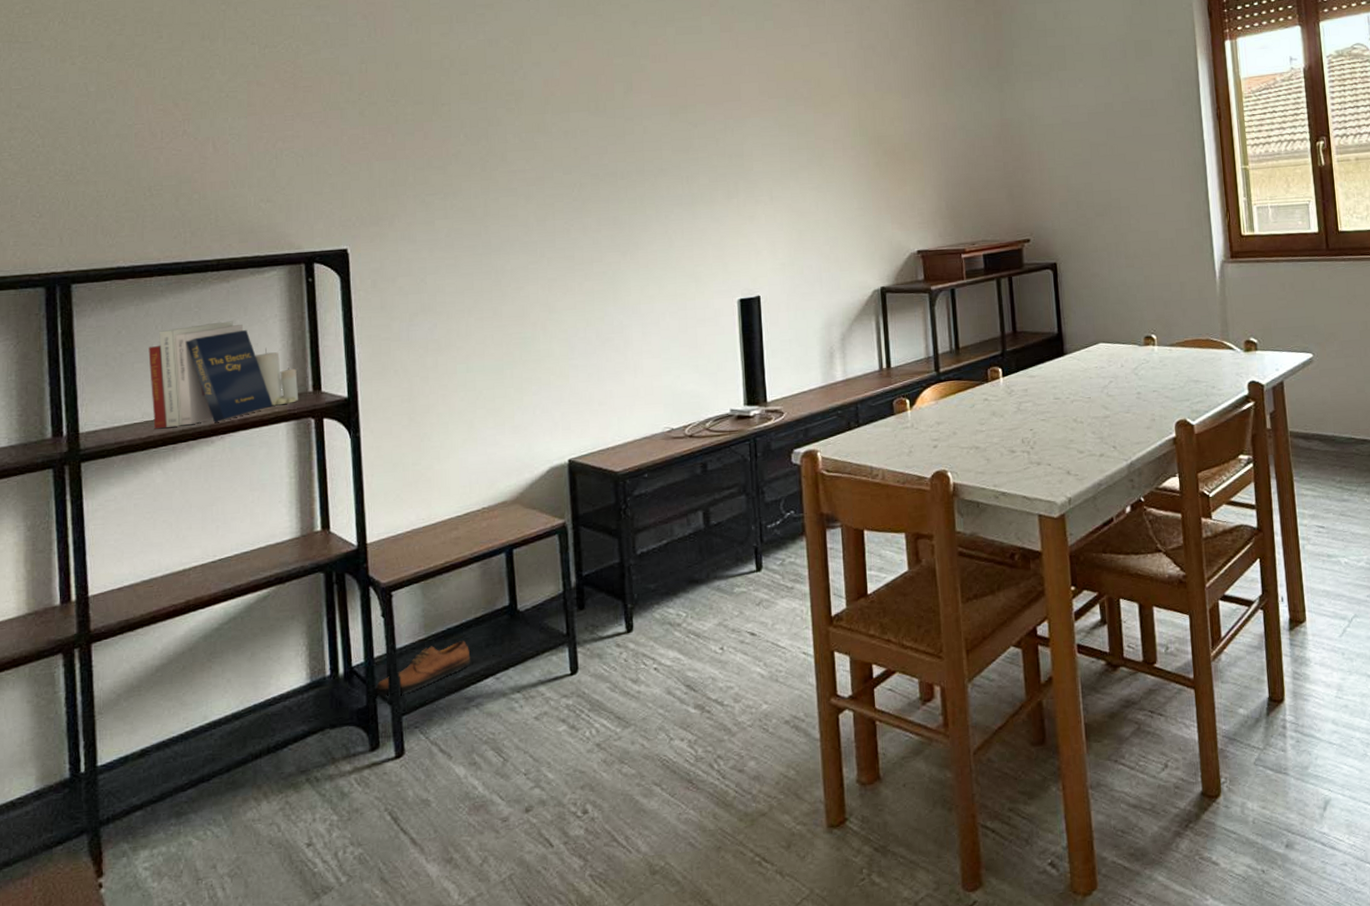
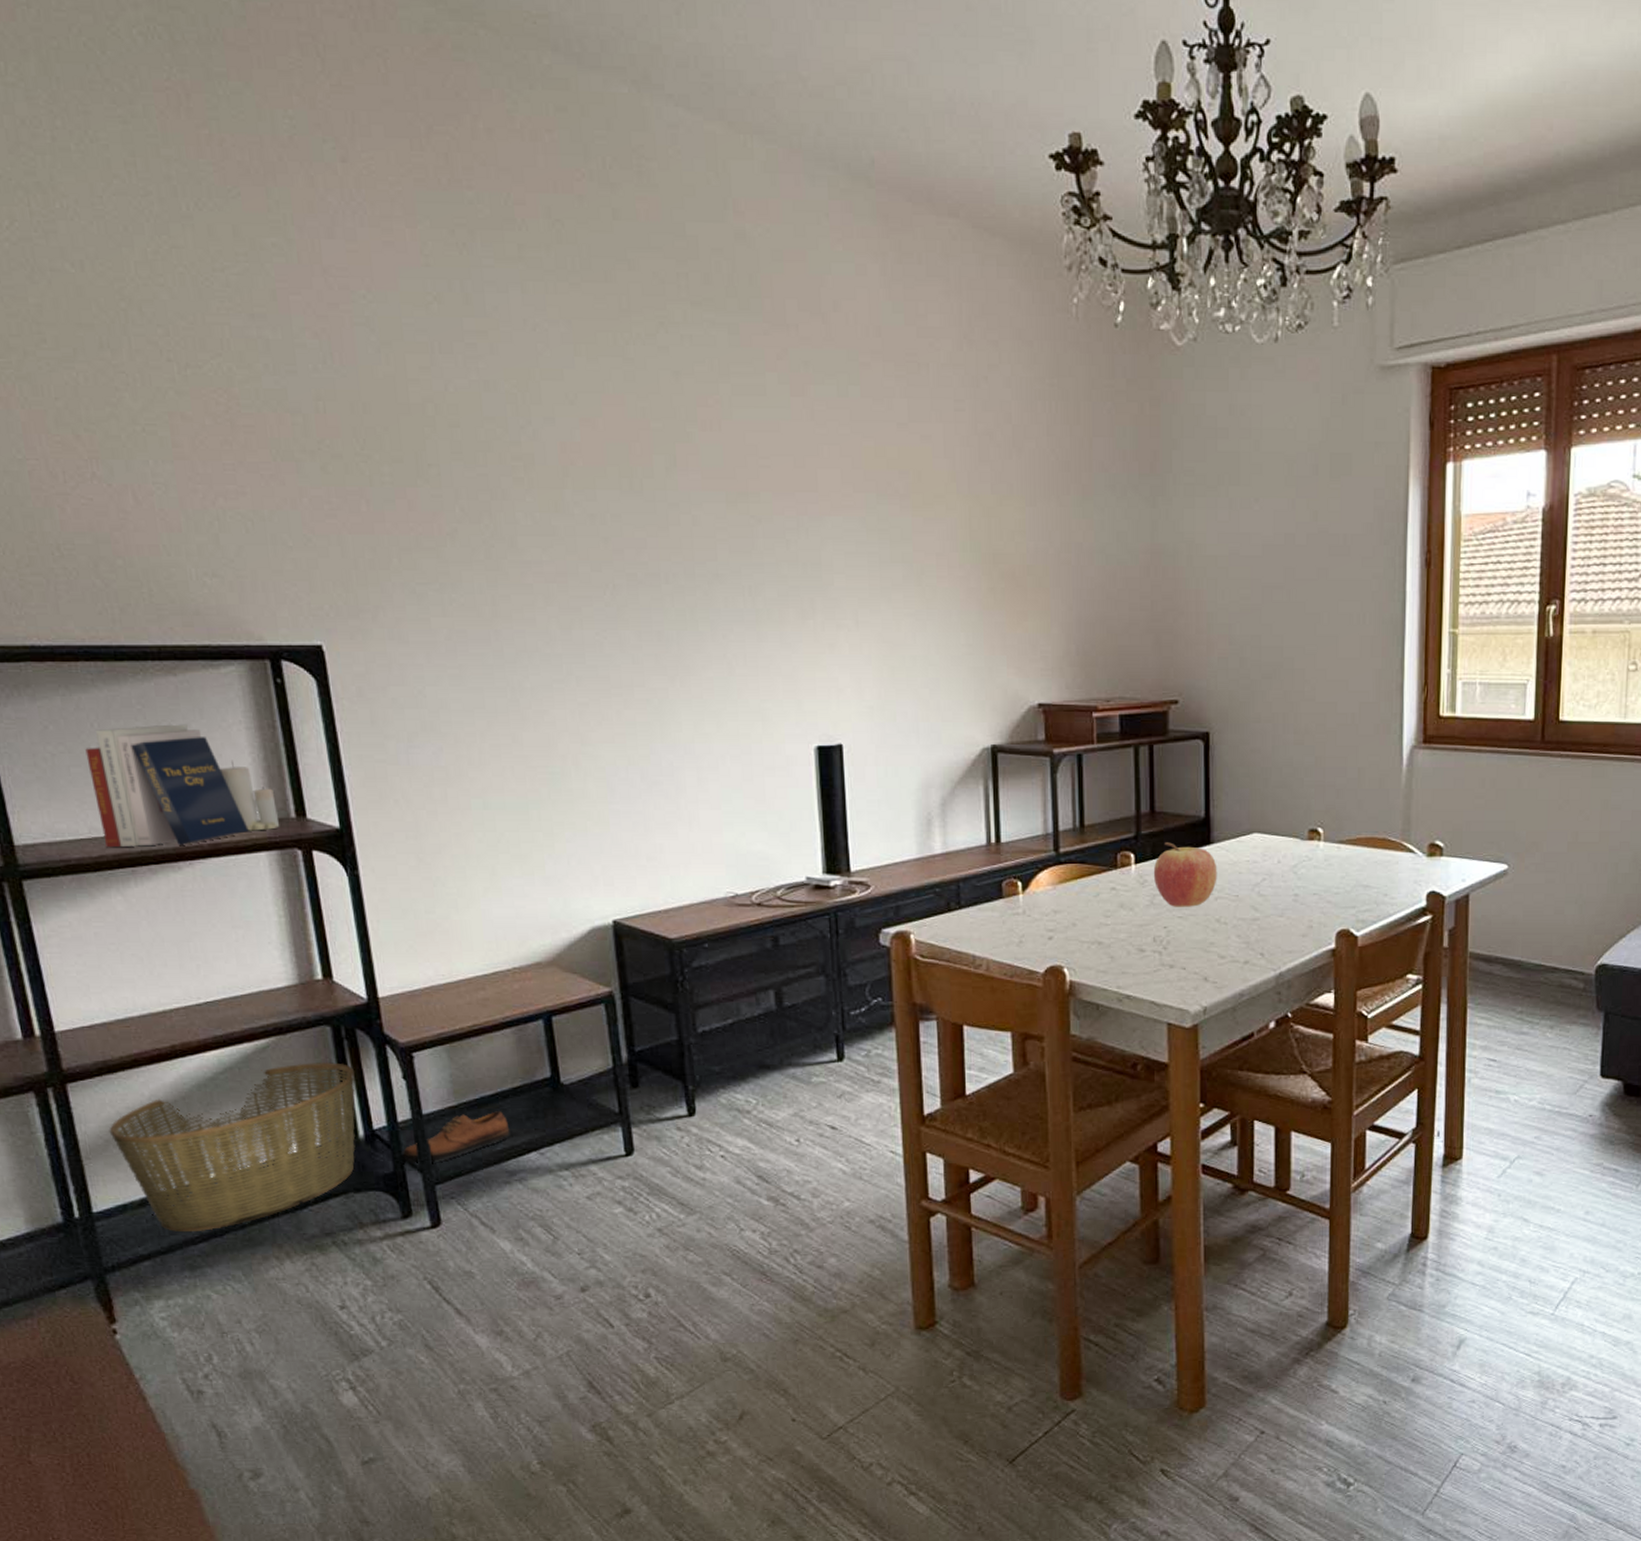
basket: none [122,605,341,780] -> present [109,1061,356,1233]
fruit: none [1018,356,1072,412] -> present [1153,842,1217,907]

